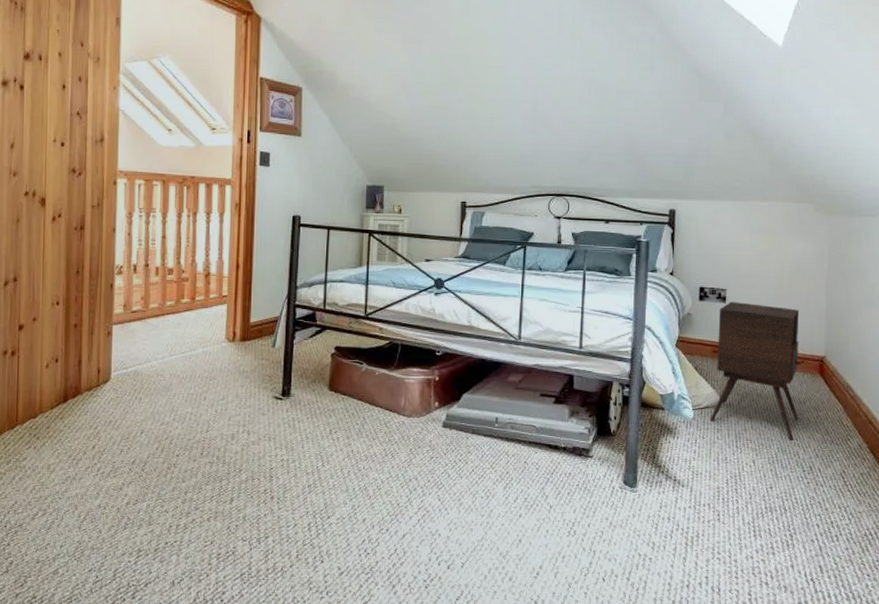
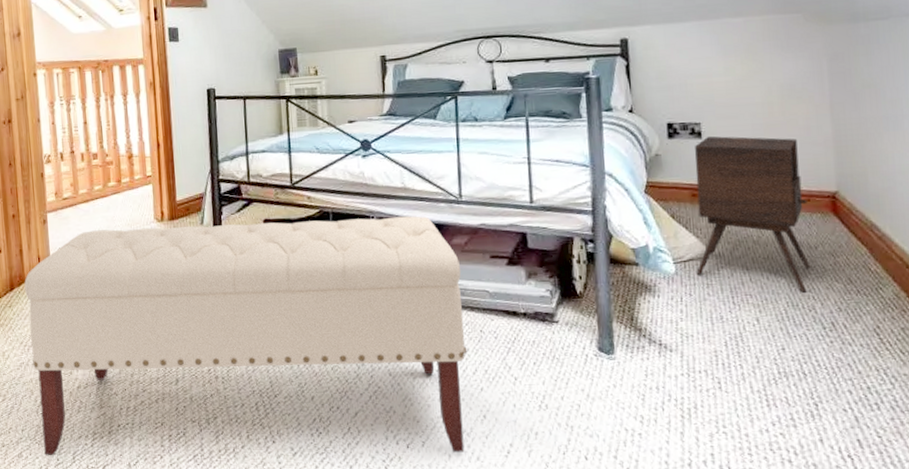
bench: none [80,346,513,574] -> present [24,216,468,455]

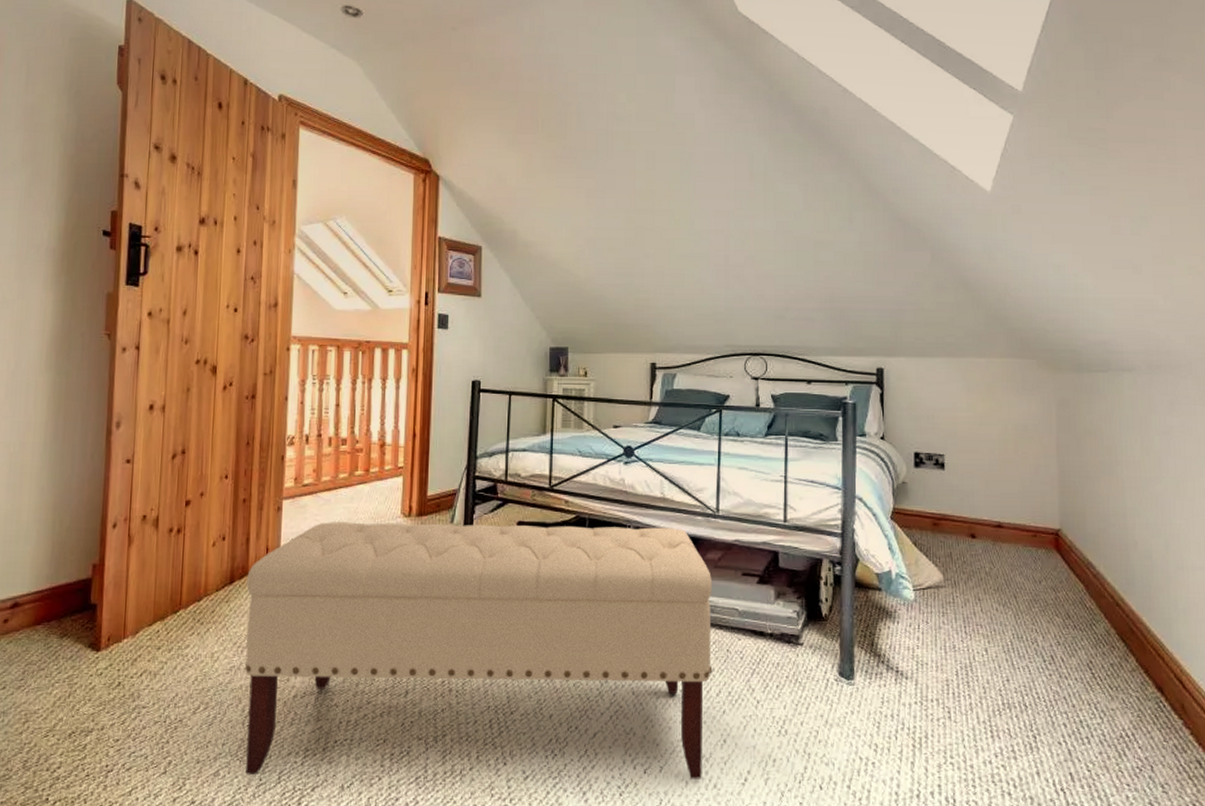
side table: present [695,136,811,293] -> none [933,467,1035,625]

